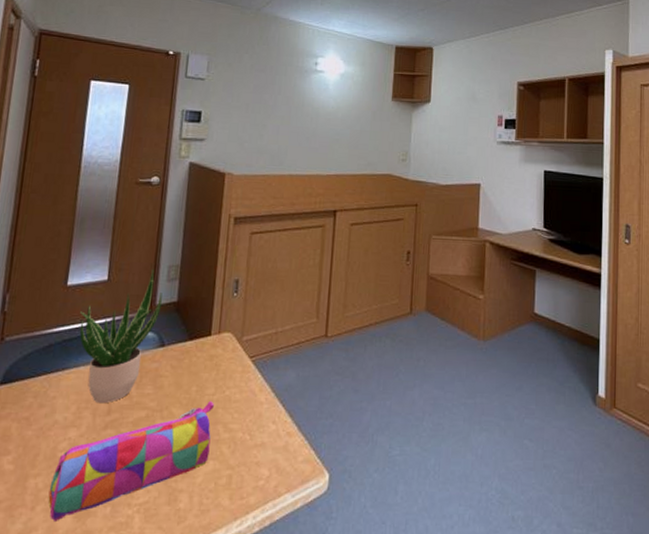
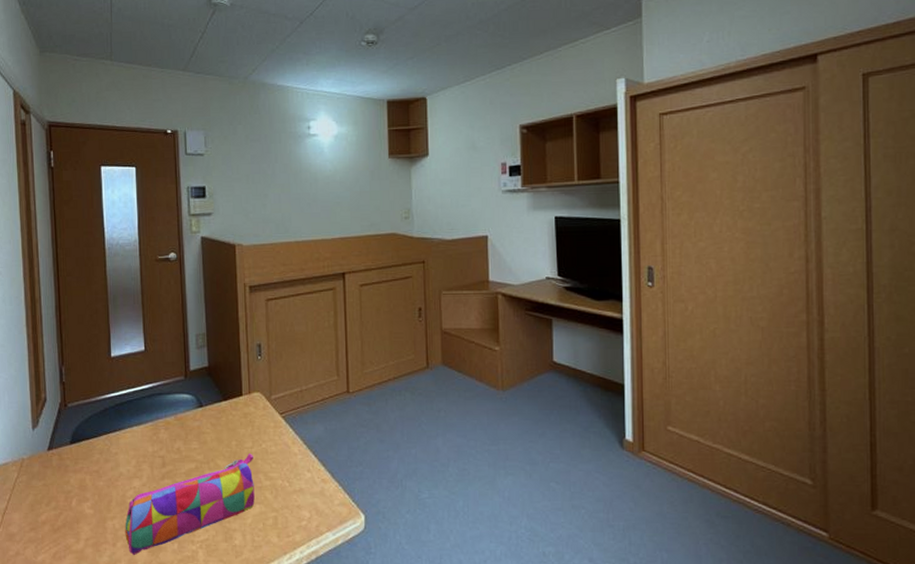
potted plant: present [79,268,162,404] -> none [126,338,195,458]

